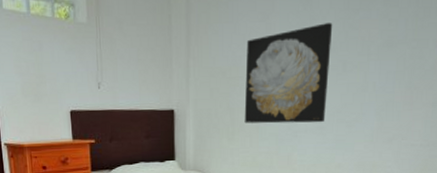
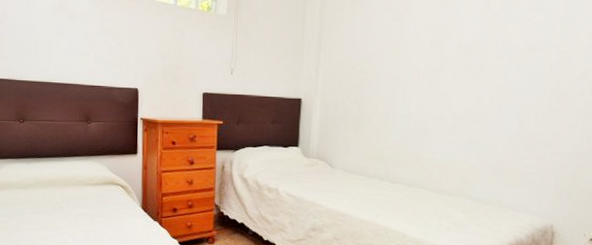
wall art: present [244,23,333,124] -> none [372,24,471,122]

